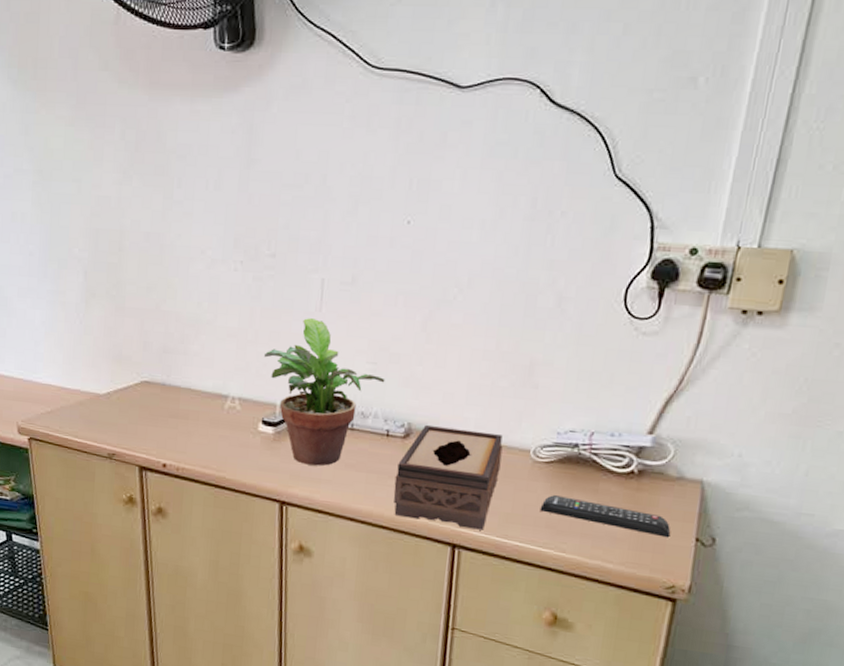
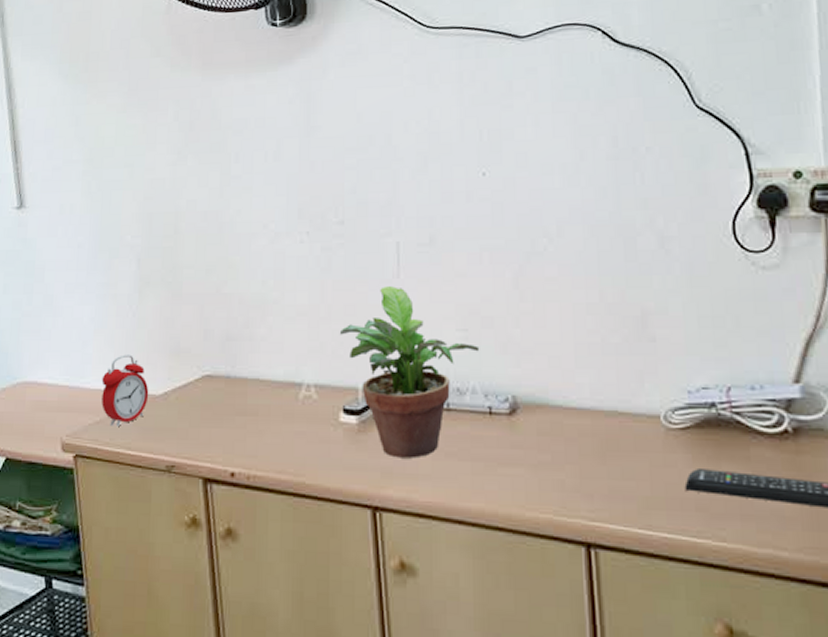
alarm clock: none [52,356,94,417] -> present [101,354,149,426]
tissue box: present [393,425,503,530] -> none [506,397,629,522]

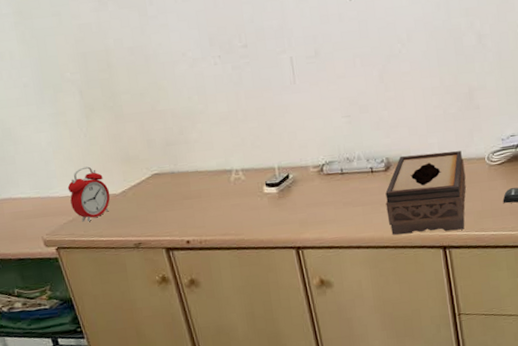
potted plant: present [339,286,480,459] -> none [255,90,360,212]
tissue box: none [506,397,629,522] -> present [385,151,466,235]

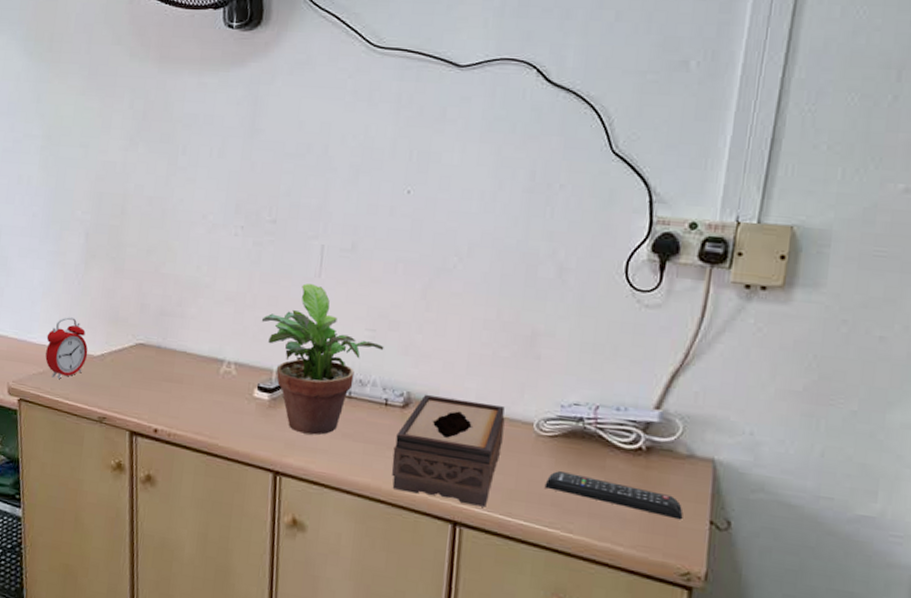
potted plant: none [255,90,360,212] -> present [261,283,384,435]

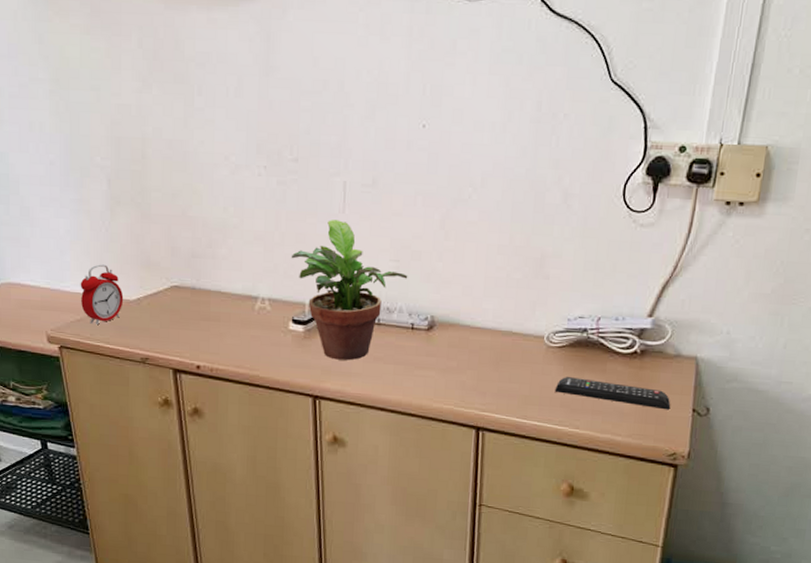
tissue box: present [392,395,505,507] -> none [420,318,519,413]

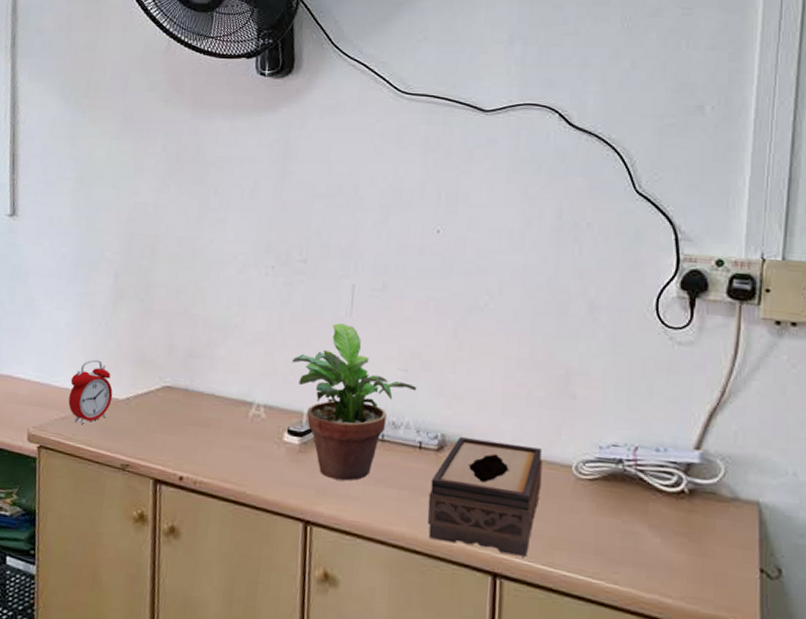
tissue box: none [420,318,519,413] -> present [427,437,543,557]
remote control: present [554,377,671,410] -> none [586,517,732,568]

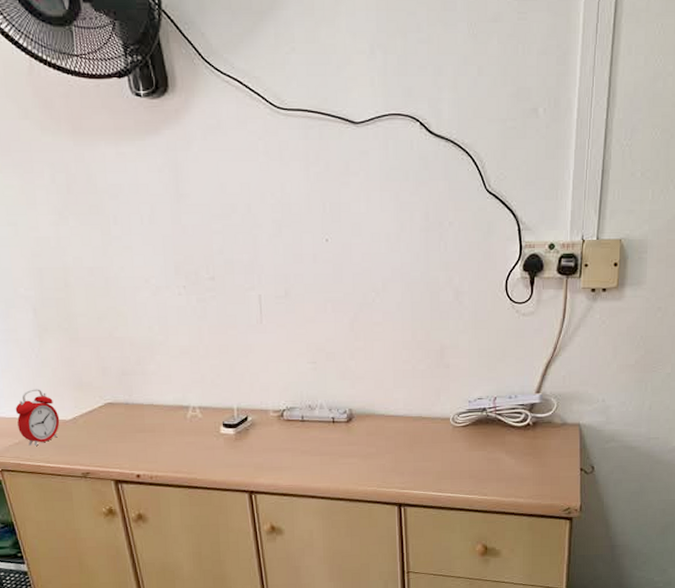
potted plant: present [291,323,417,481] -> none [216,330,325,457]
tissue box: present [427,437,543,557] -> none [344,408,428,489]

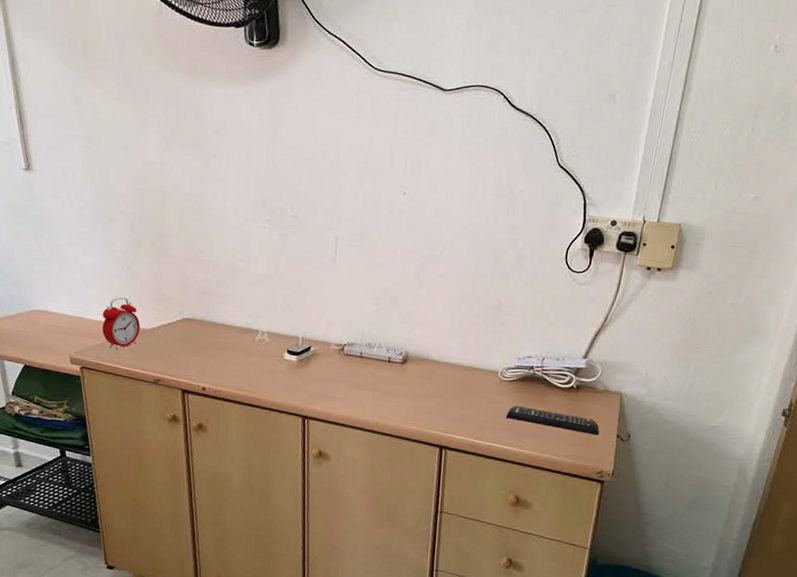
remote control: none [463,451,562,472] -> present [506,406,600,436]

